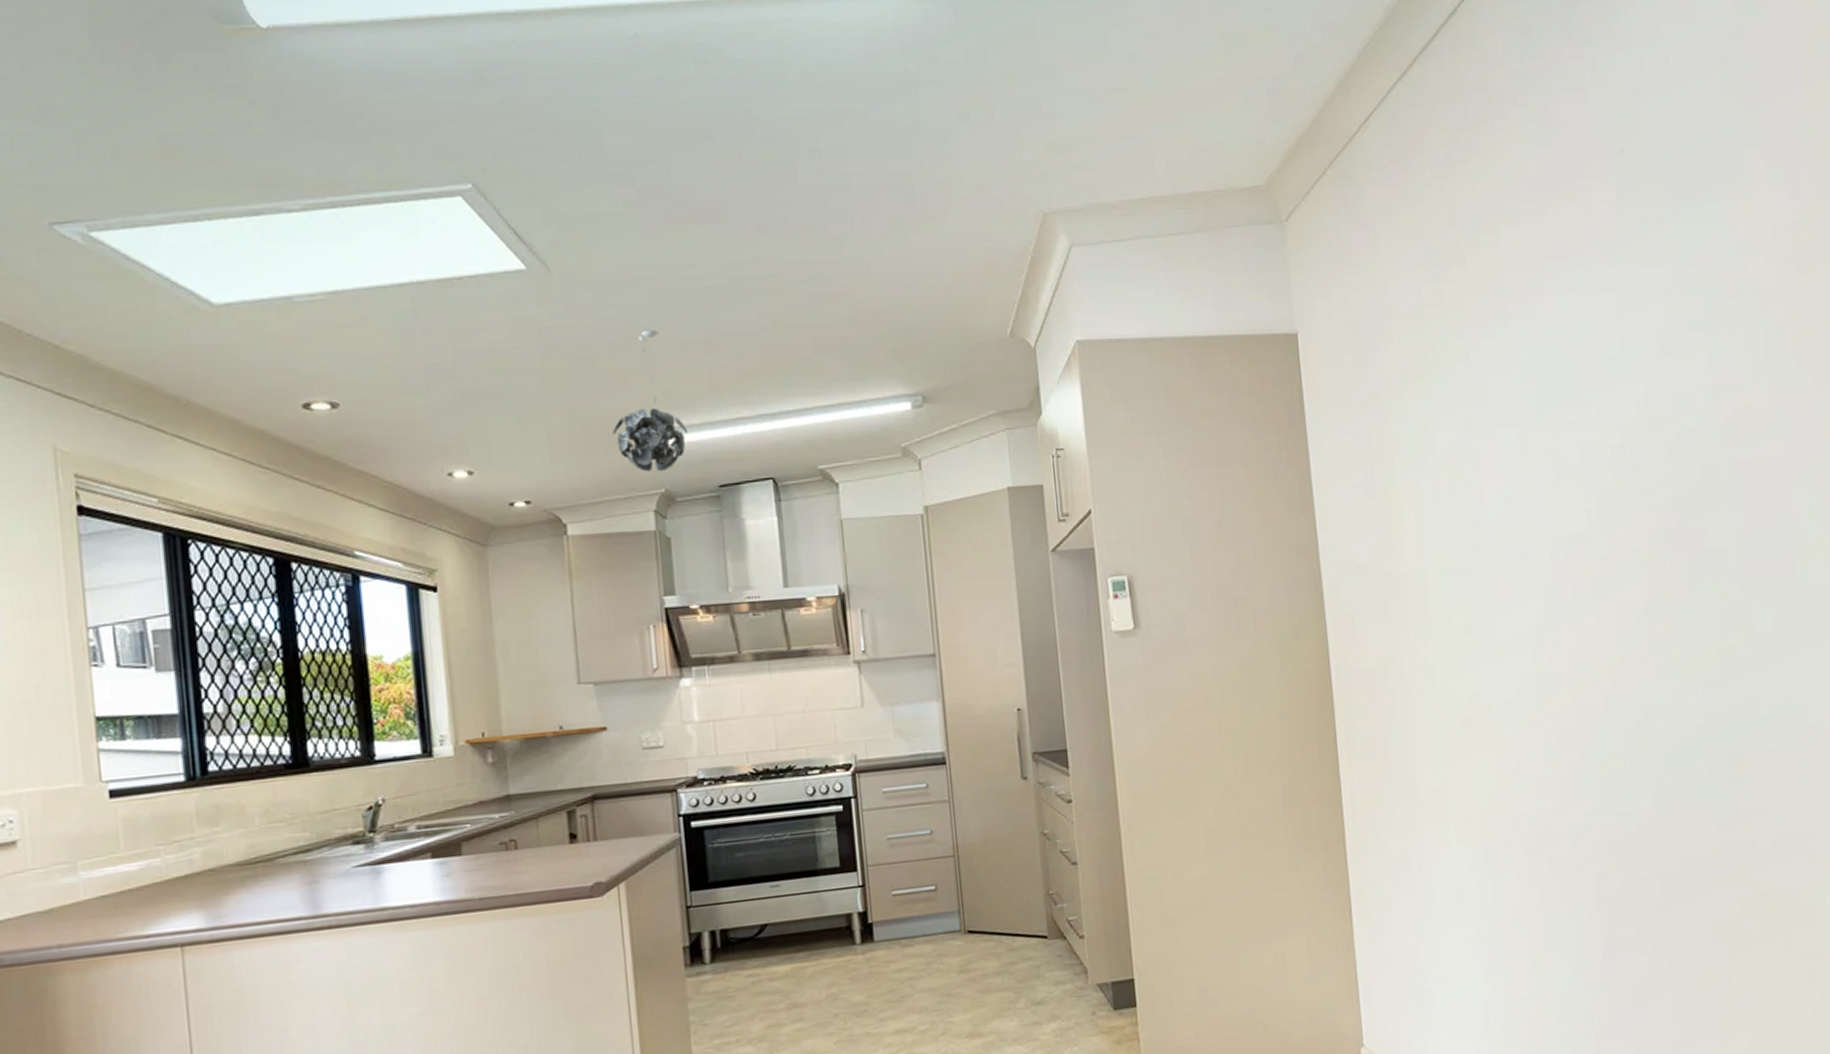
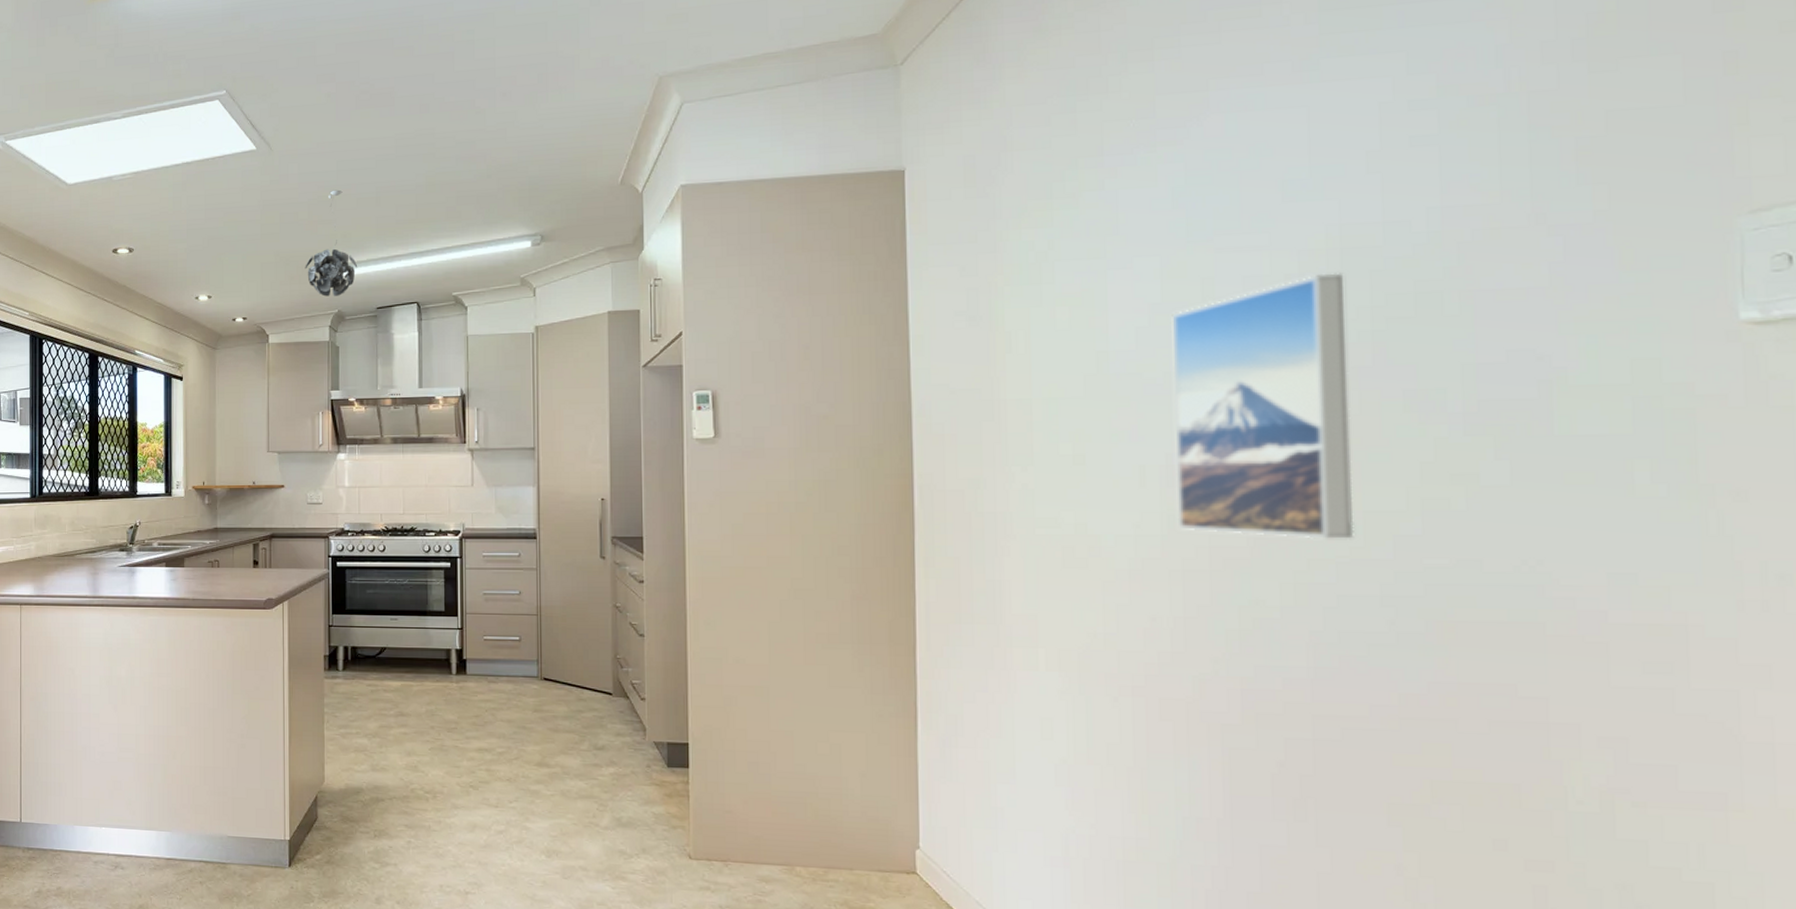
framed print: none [1531,444,1676,692] -> present [1171,273,1354,539]

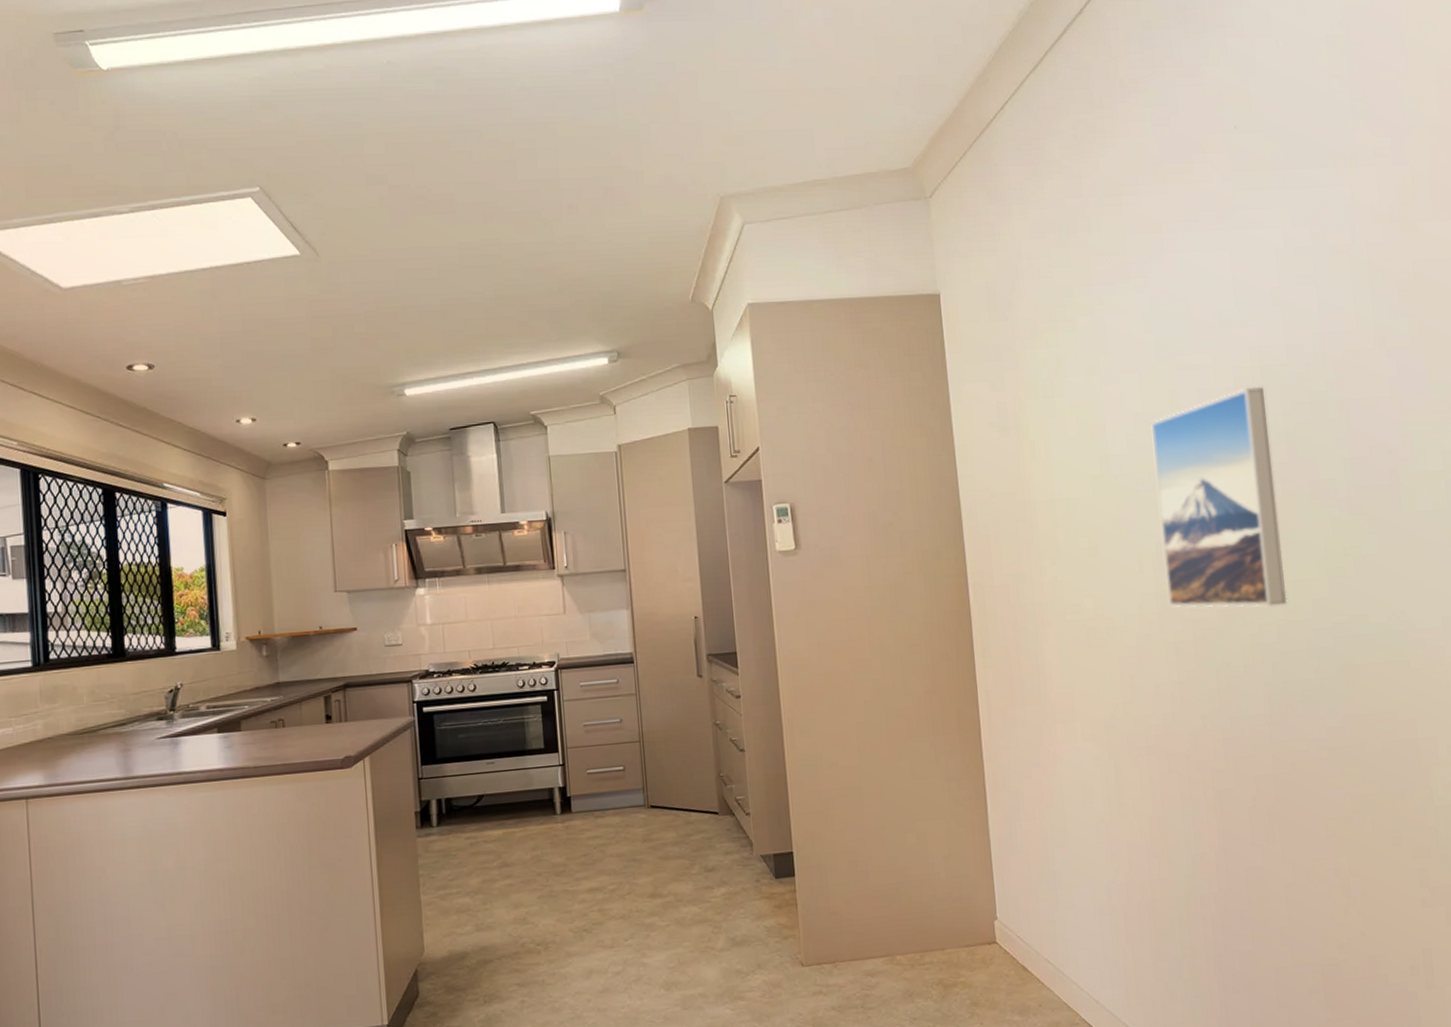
pendant light: present [305,189,358,297] -> none [365,301,426,418]

